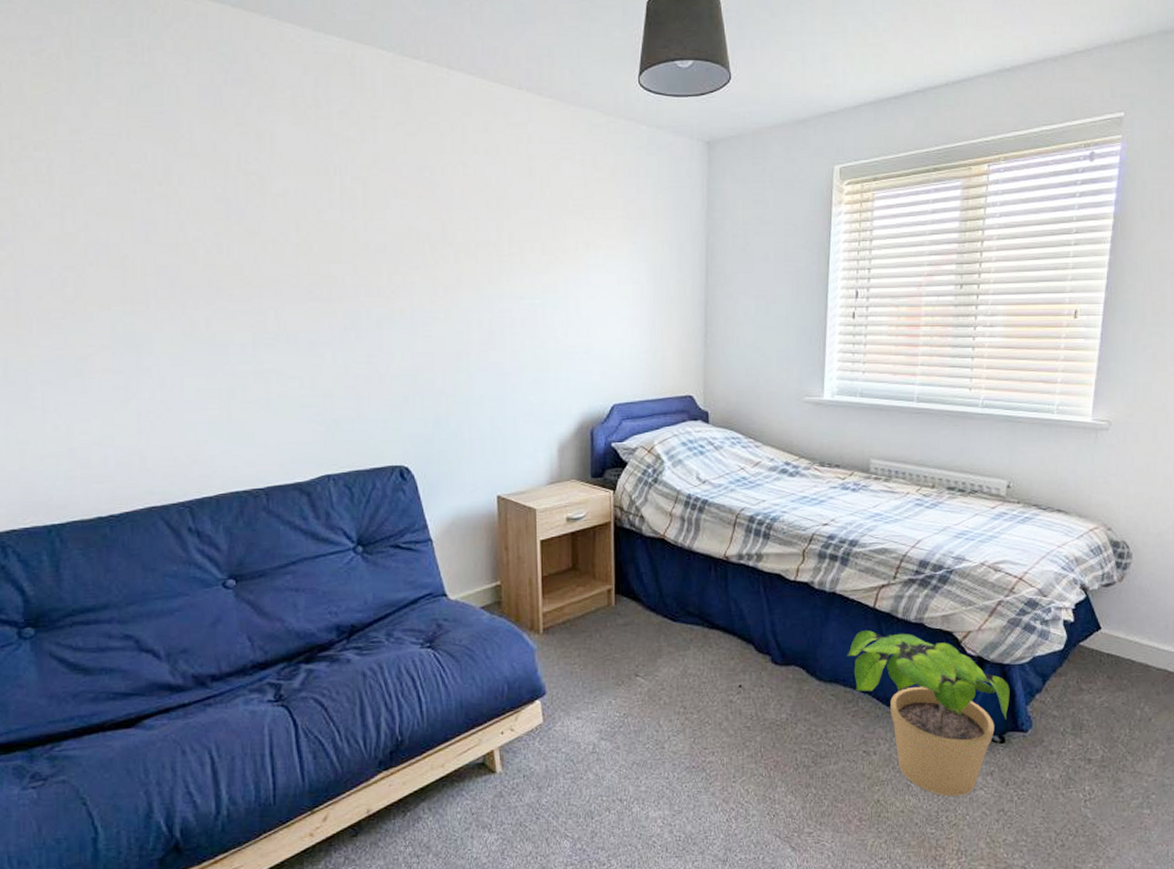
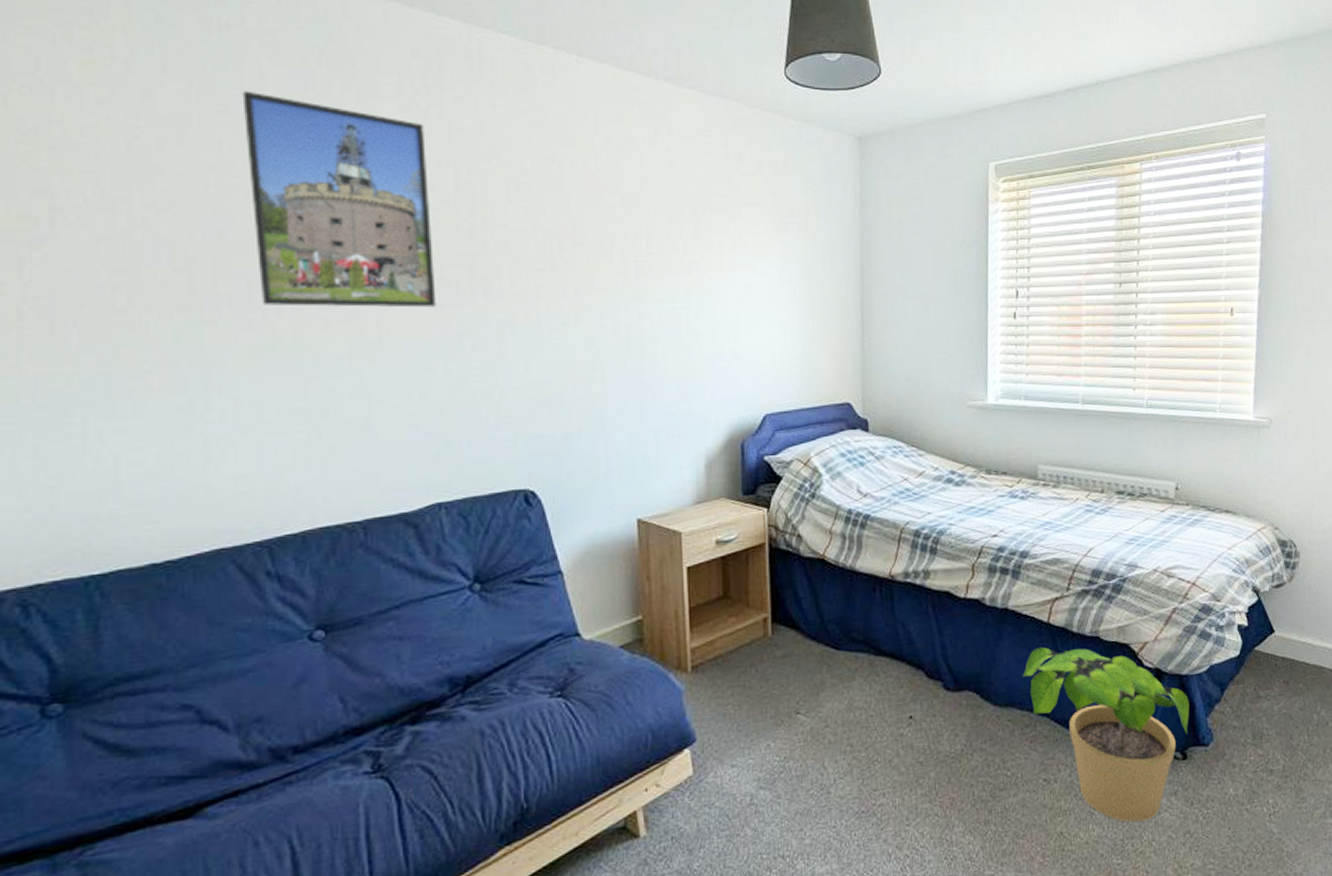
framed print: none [162,107,325,302] -> present [242,90,437,308]

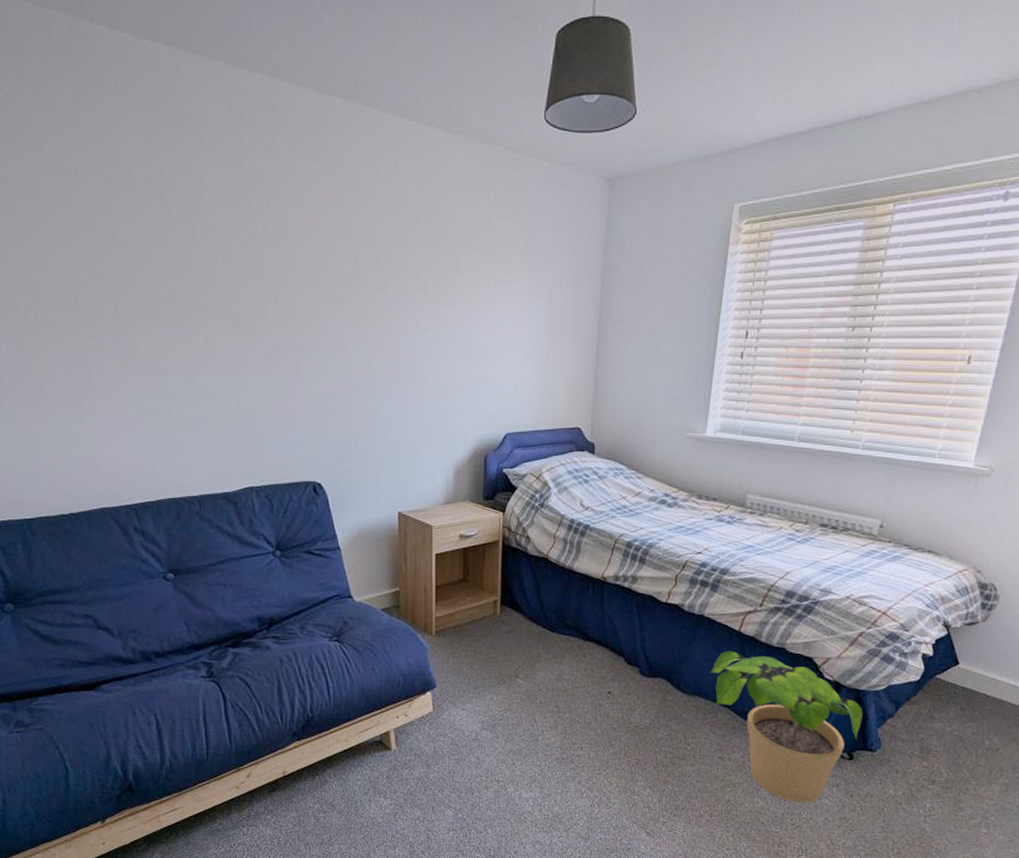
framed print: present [242,90,437,308] -> none [105,144,249,330]

